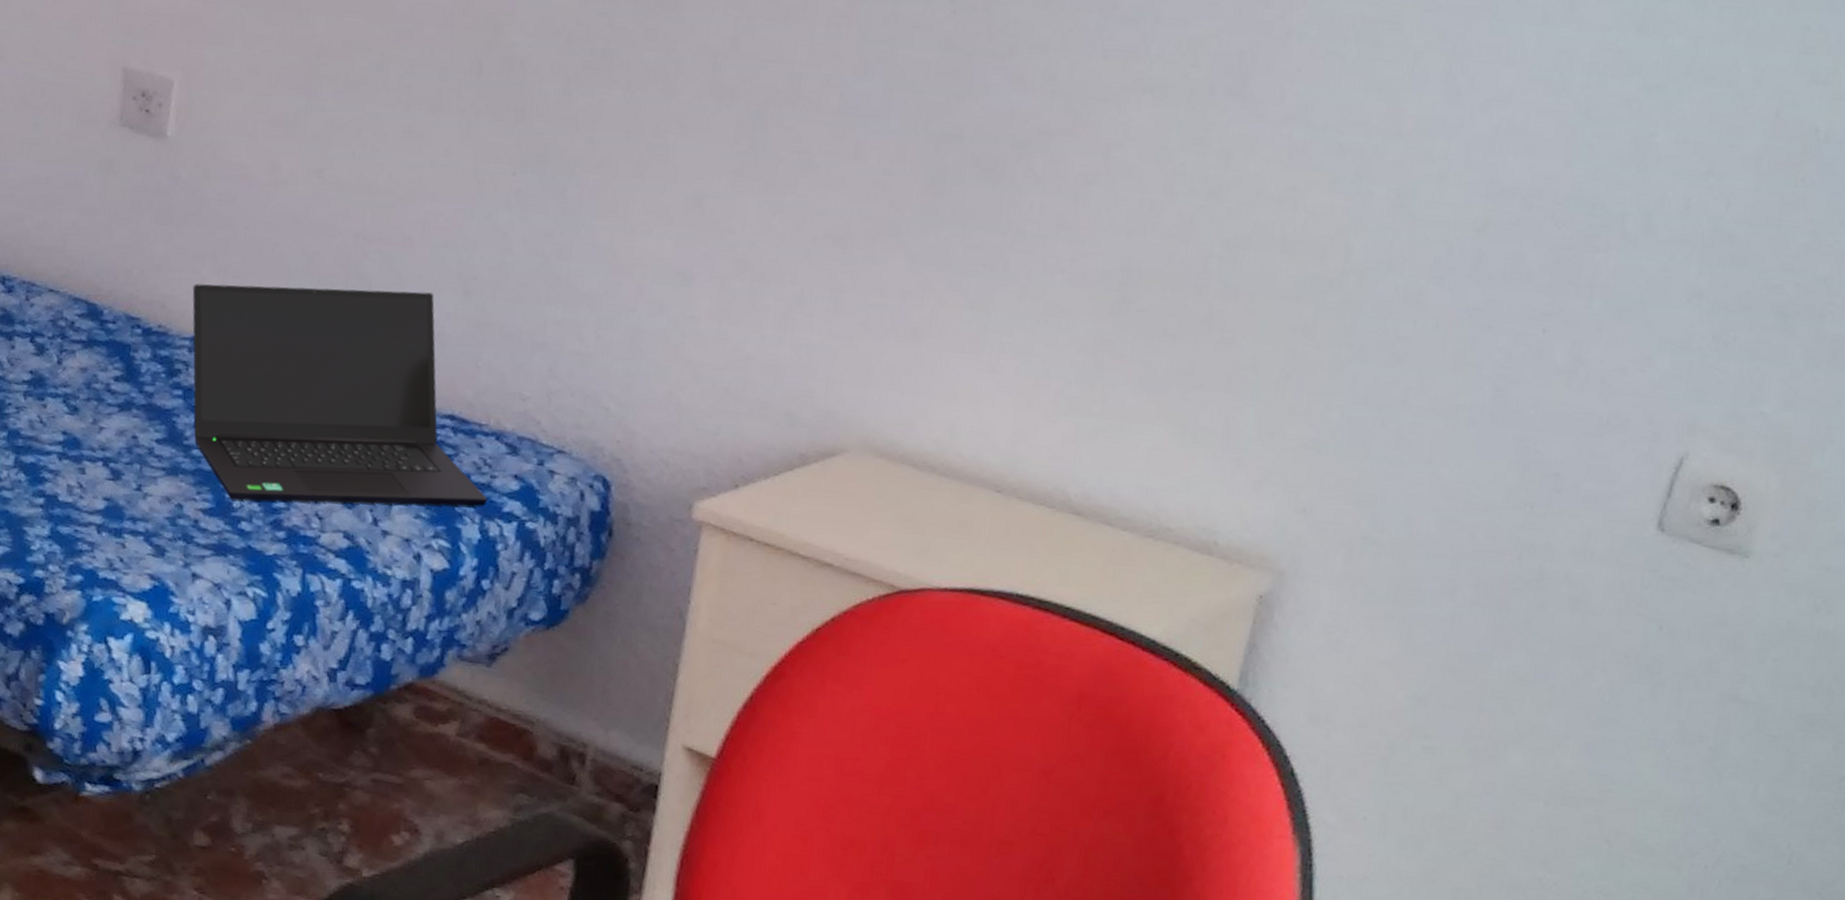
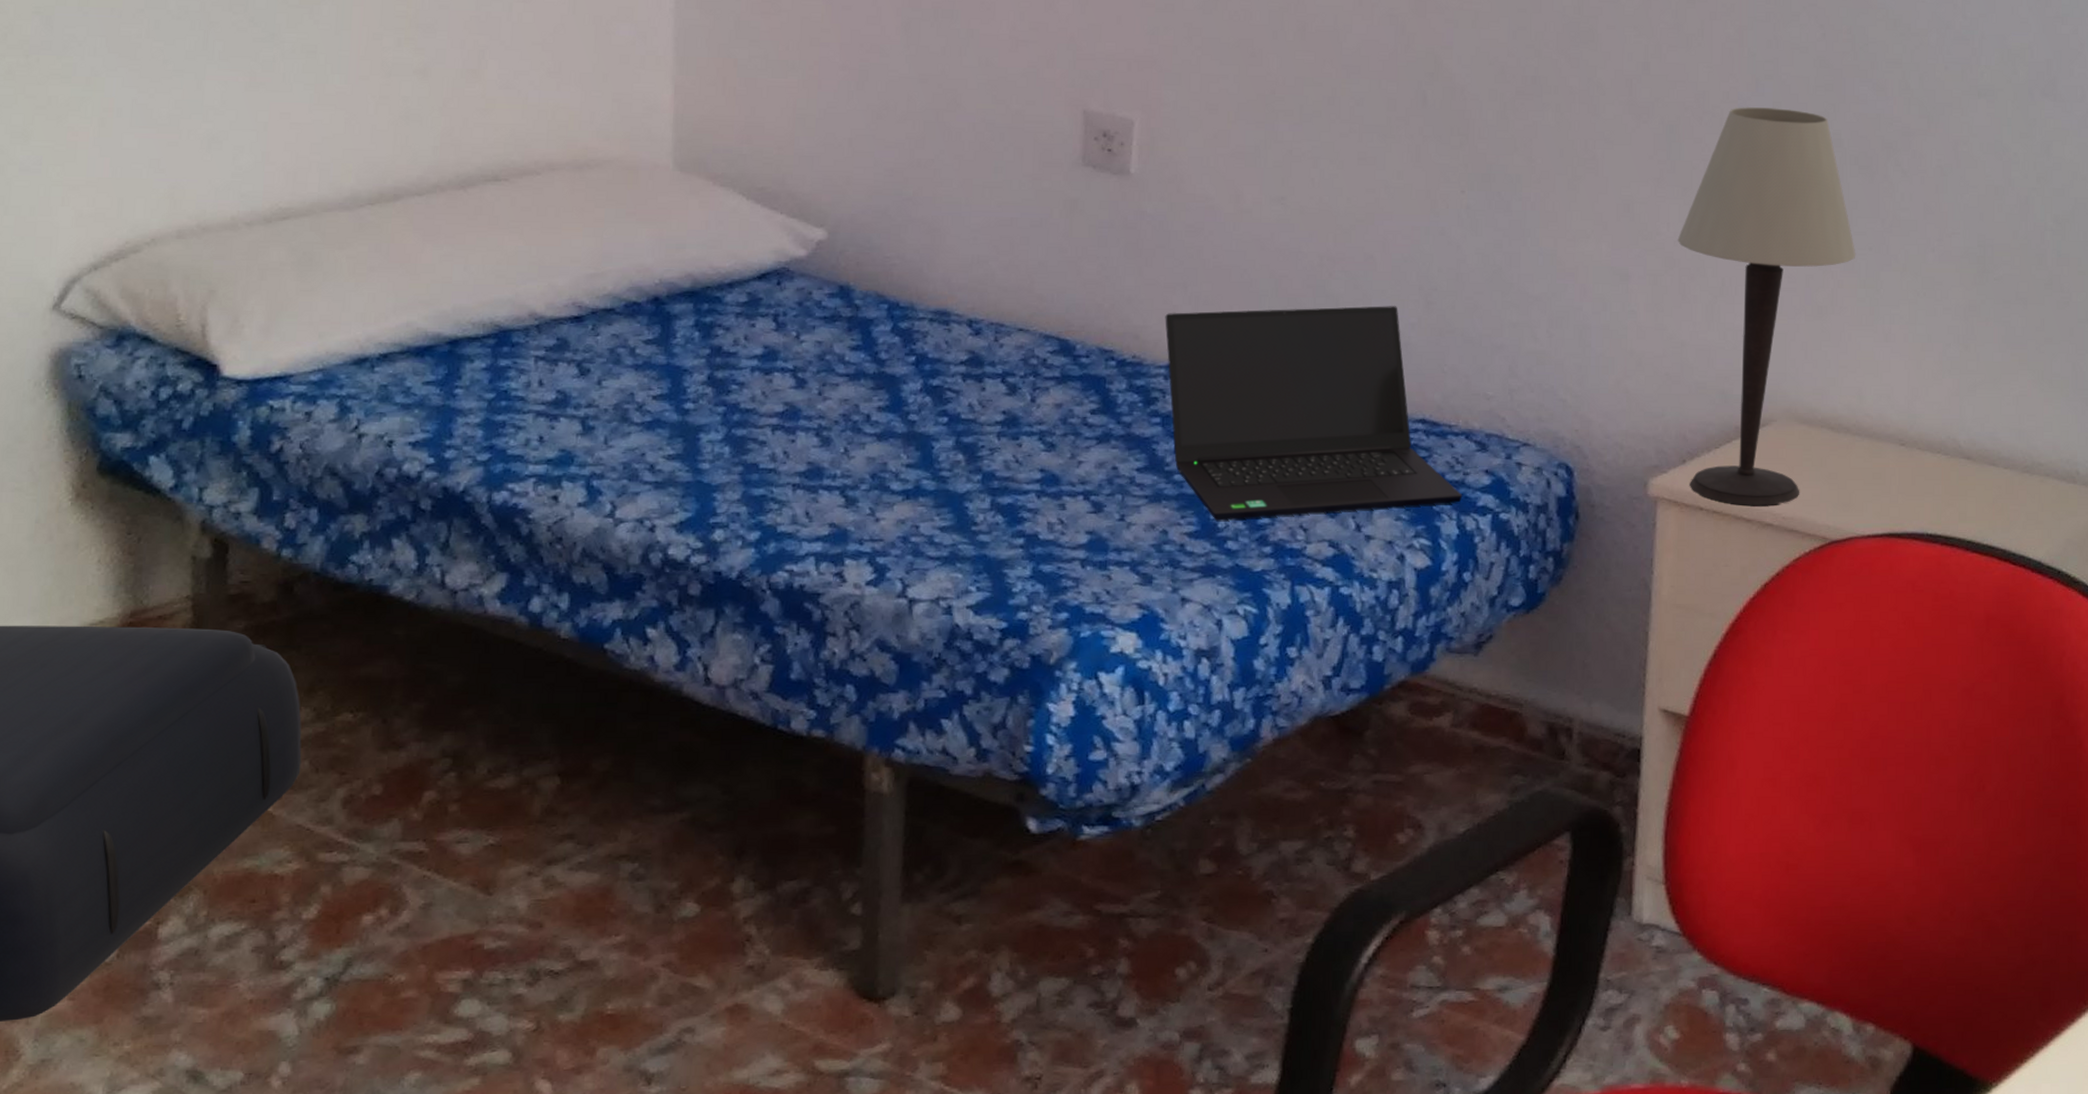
table lamp: none [740,93,966,544] -> present [1677,107,1856,506]

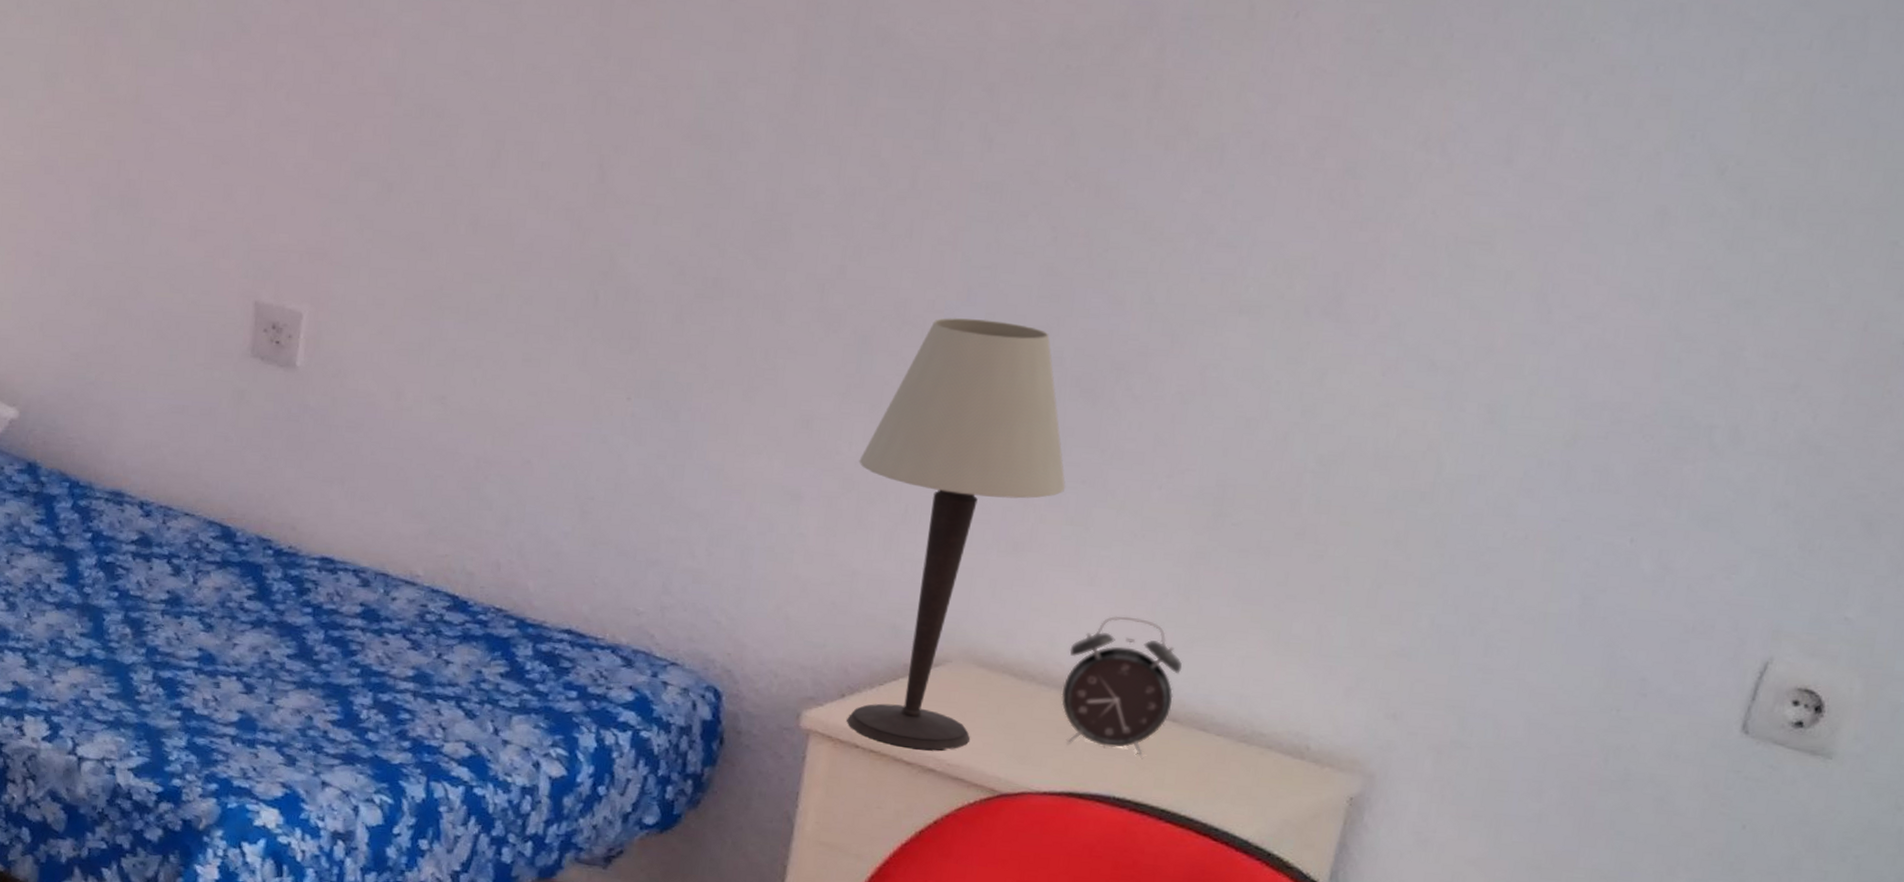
laptop: present [1165,306,1463,521] -> none [321,506,604,717]
alarm clock: none [1873,367,1970,496] -> present [1061,615,1183,759]

